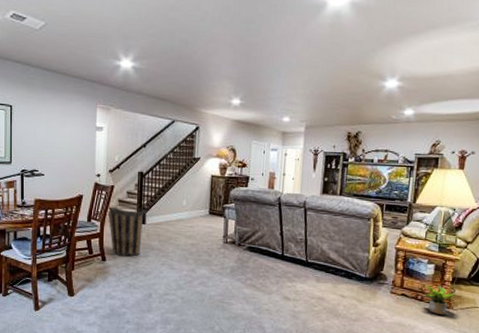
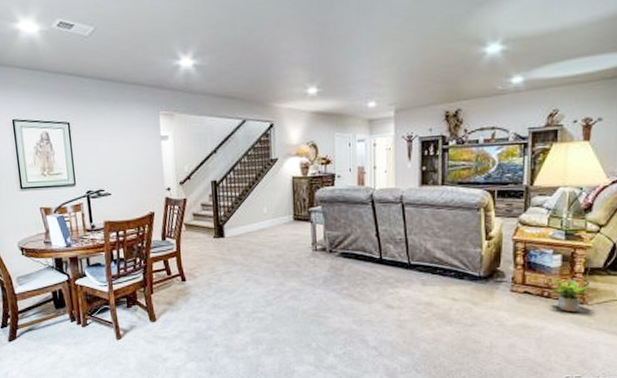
basket: present [108,206,148,257] -> none [183,220,226,275]

